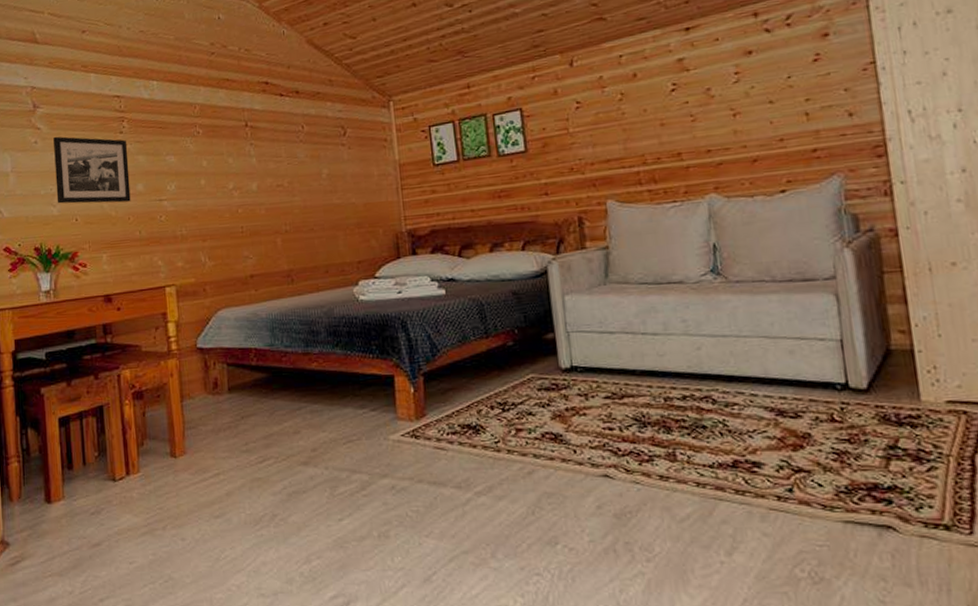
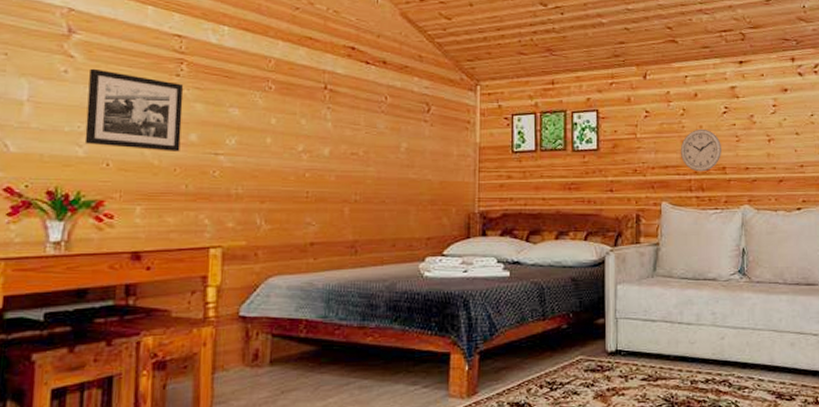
wall clock: none [622,112,674,162] -> present [680,128,721,172]

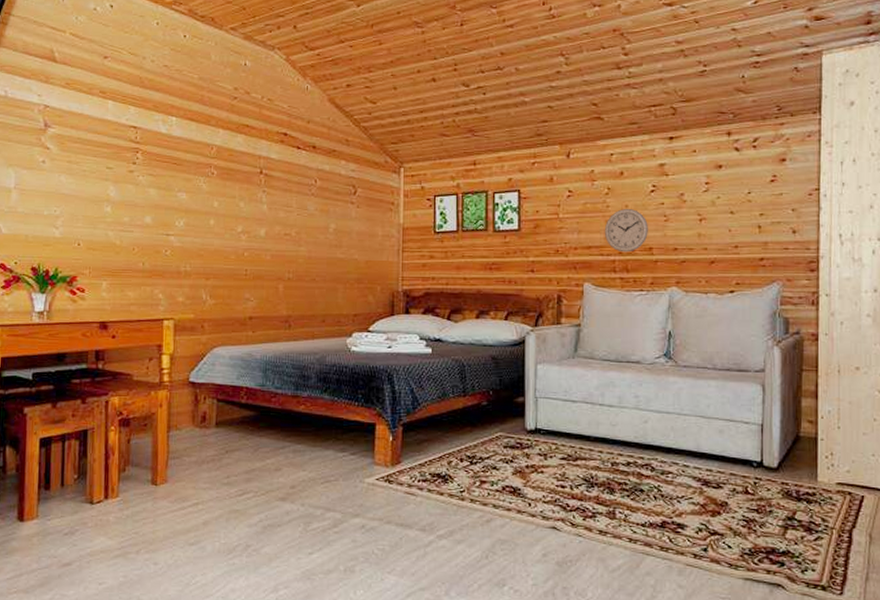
picture frame: present [84,68,184,152] -> none [60,158,139,233]

